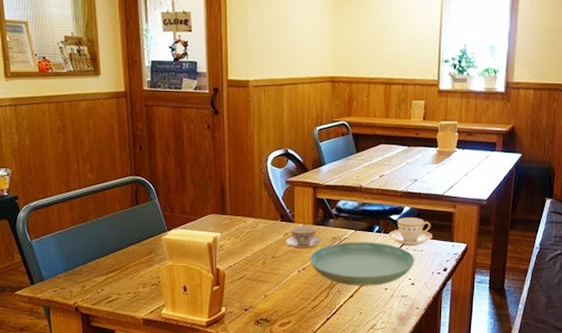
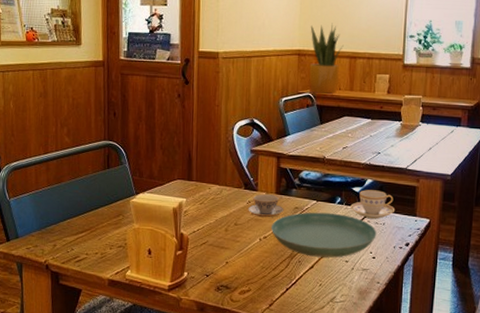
planter: none [343,48,378,121] -> present [309,23,344,94]

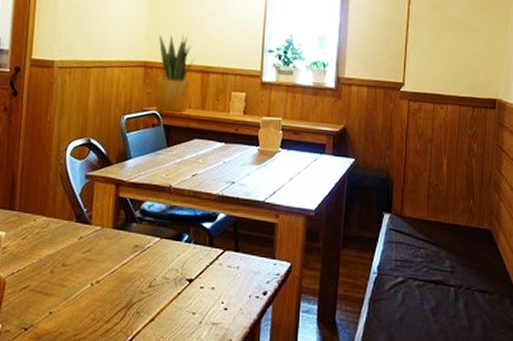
teacup: present [248,193,284,218] -> none [79,227,122,258]
saucer: present [270,212,377,258] -> none [105,251,230,309]
teacup: present [350,190,396,219] -> none [199,226,252,261]

